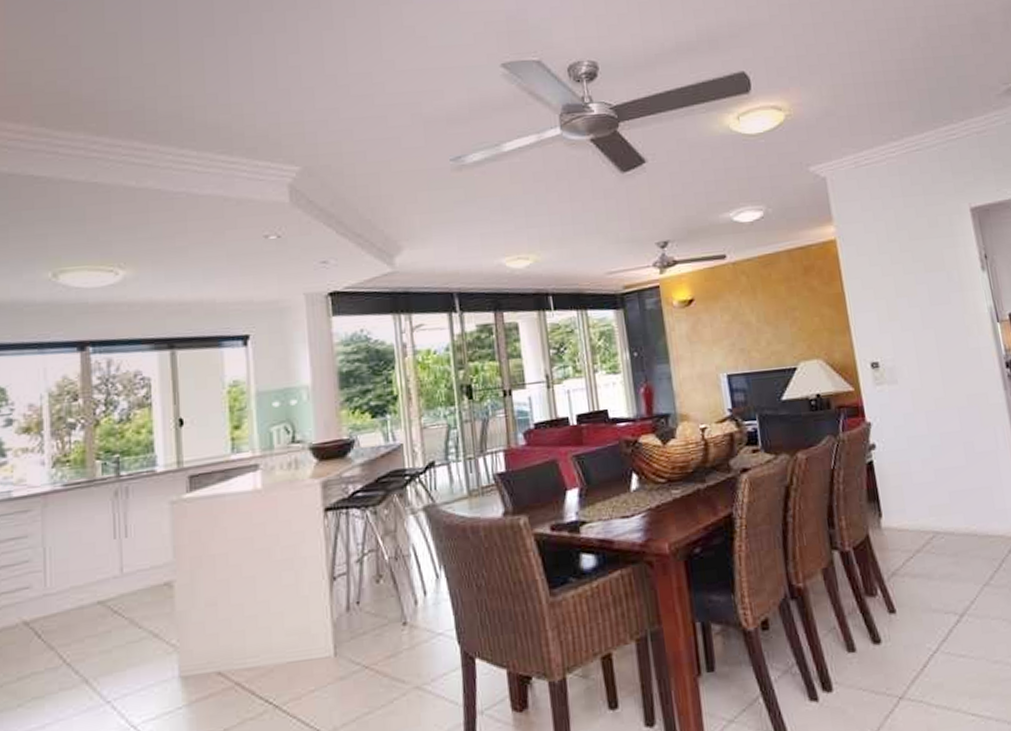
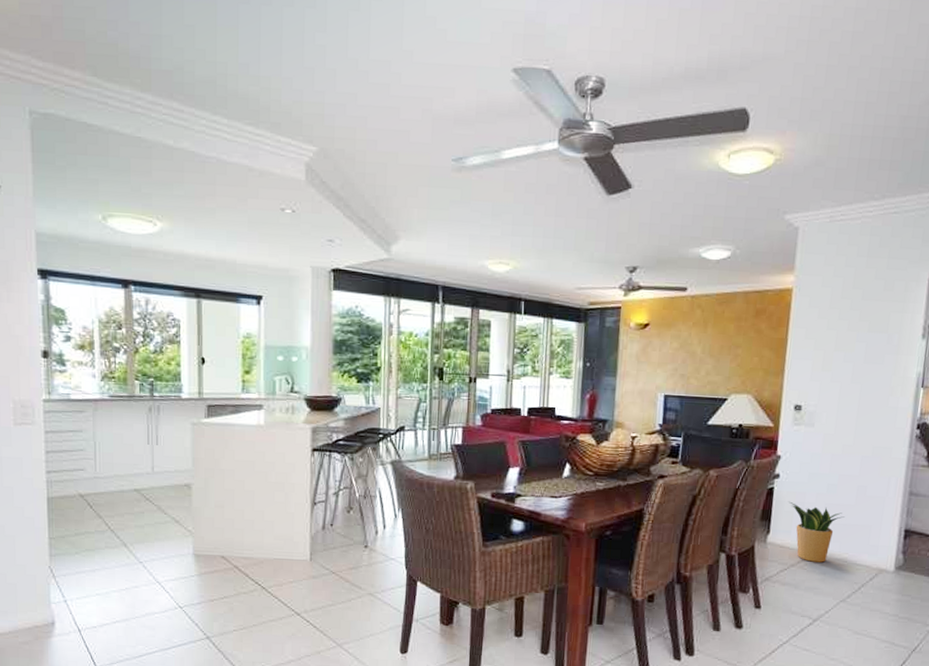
potted plant: none [893,473,959,543] -> present [789,501,844,563]

